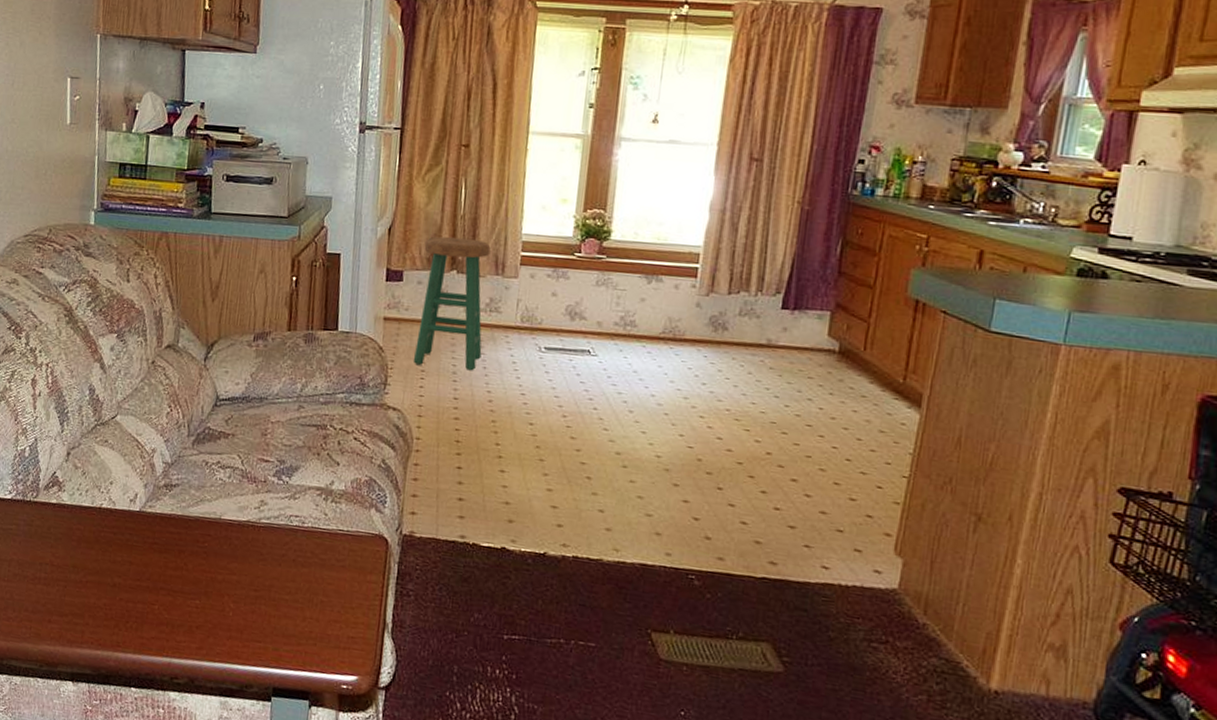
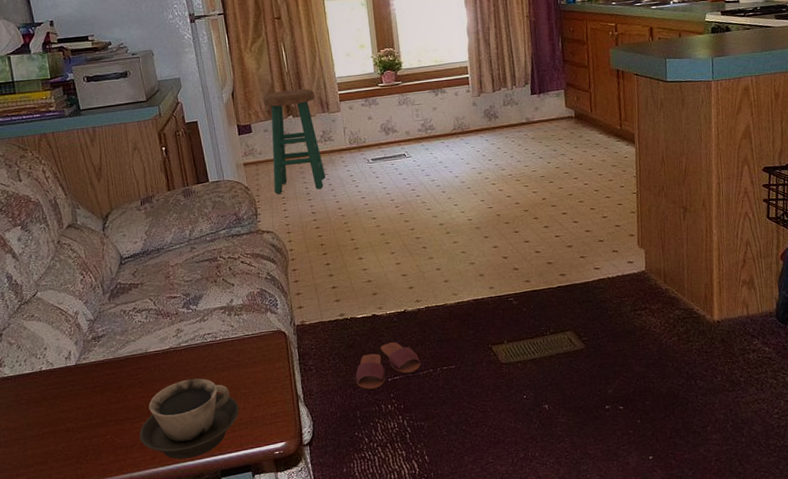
cup: none [189,564,312,662] -> present [139,378,239,460]
slippers: none [461,589,551,644] -> present [355,342,421,390]

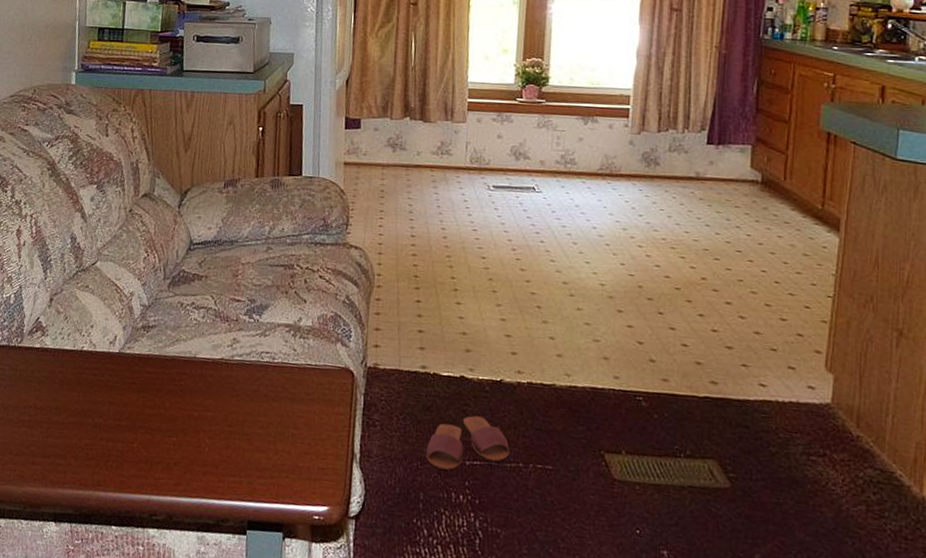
cup: present [139,378,239,460] -> none [167,400,284,497]
stool: present [262,88,326,194] -> none [372,86,440,210]

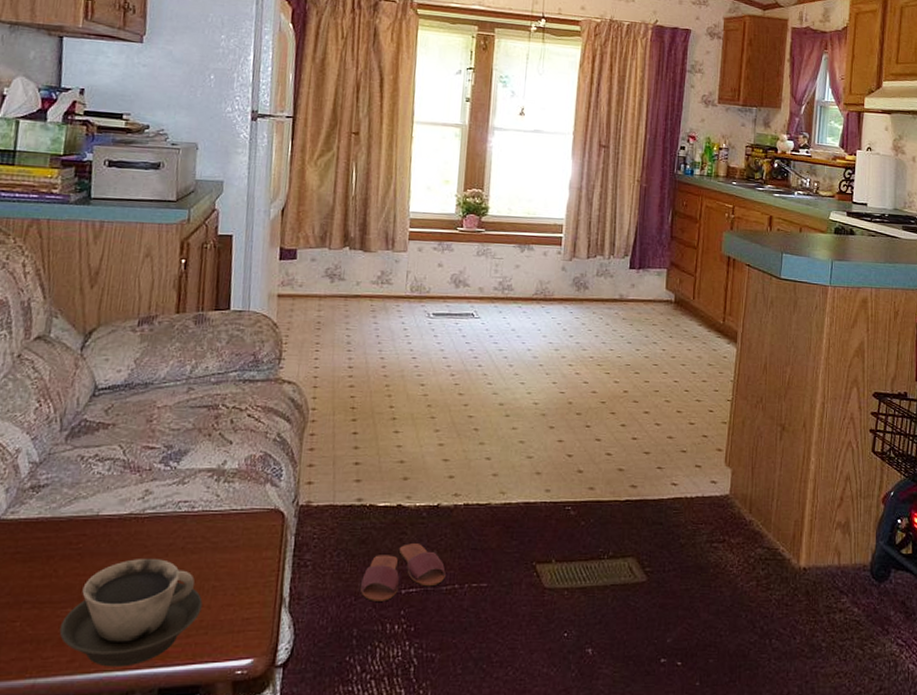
cup: none [167,400,284,497] -> present [59,558,203,667]

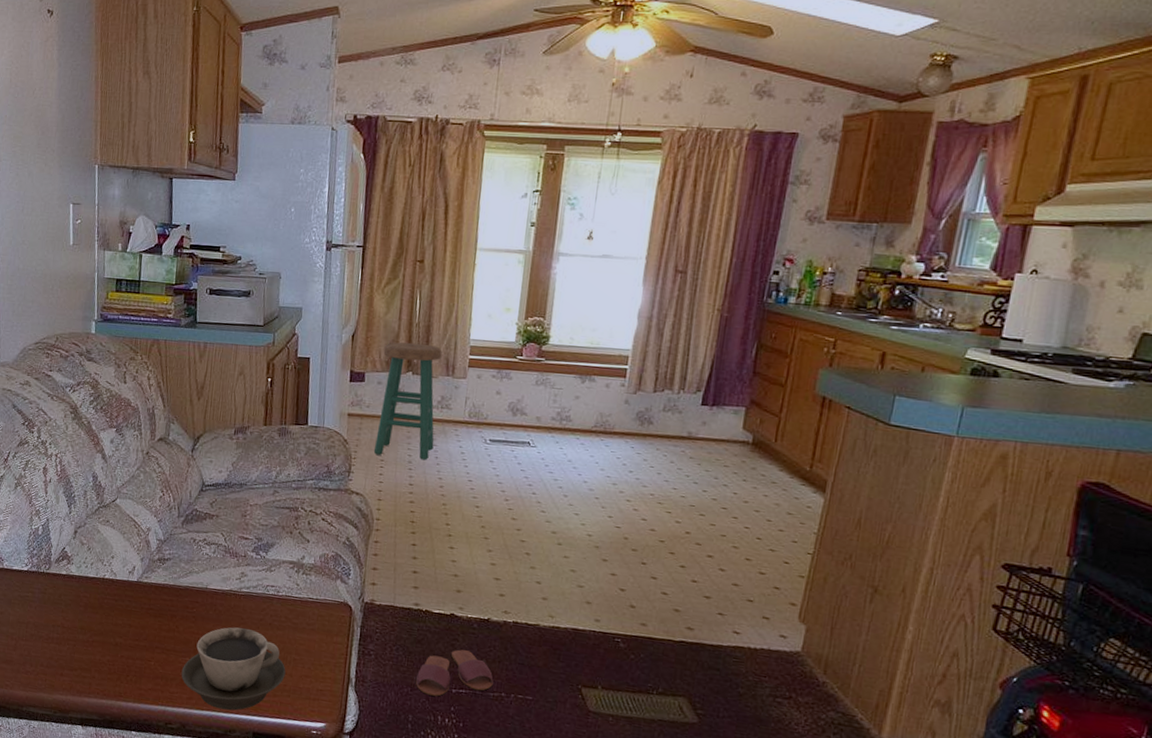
stool: none [307,216,381,340] -> present [373,342,443,460]

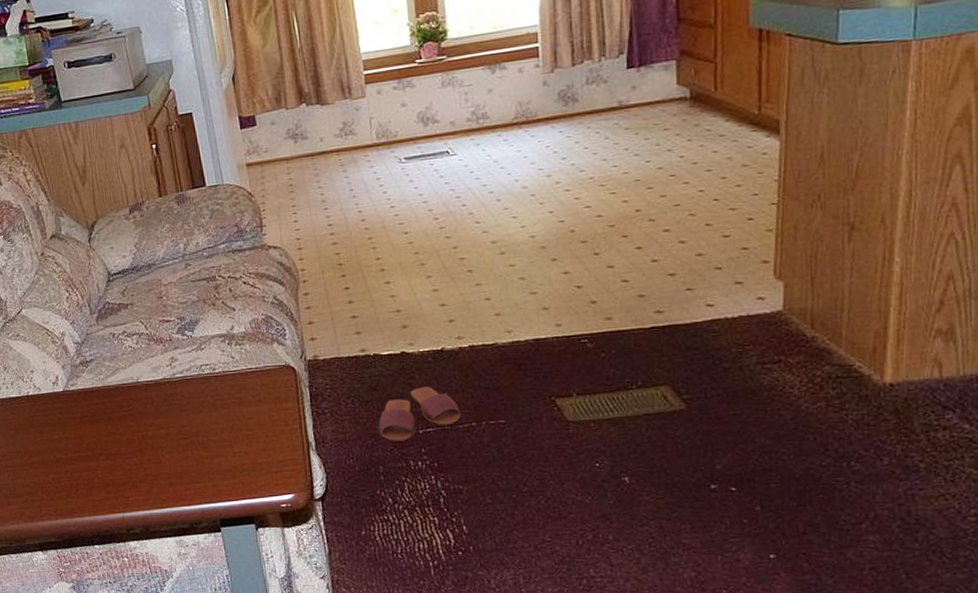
cup: present [181,627,286,711] -> none [131,414,241,503]
stool: present [373,342,443,460] -> none [269,69,346,201]

